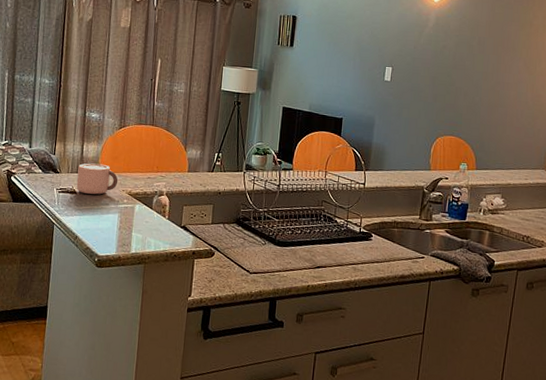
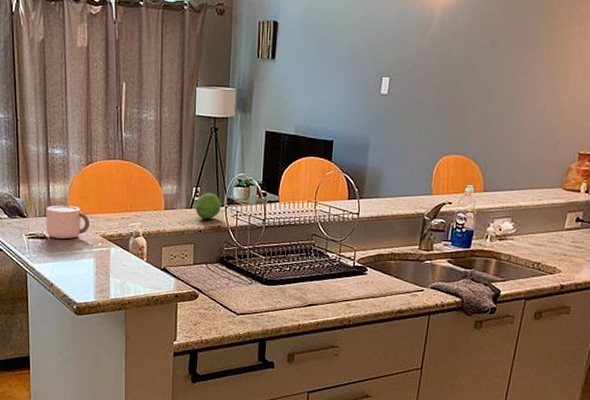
fruit: none [216,158,240,183] -> present [196,193,221,219]

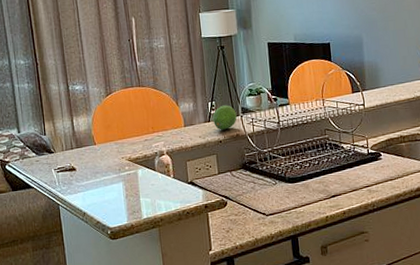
mug: present [46,205,90,239] -> none [72,135,116,169]

